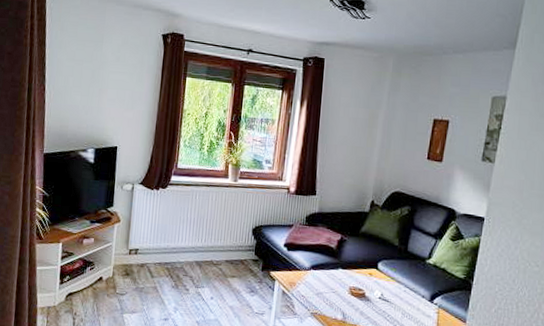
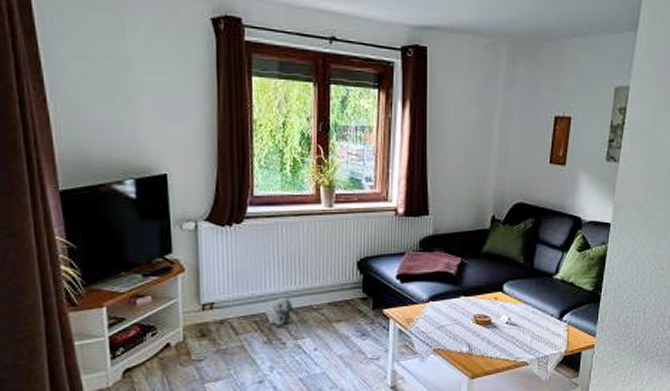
plush toy: none [176,251,198,274] -> present [265,298,294,325]

